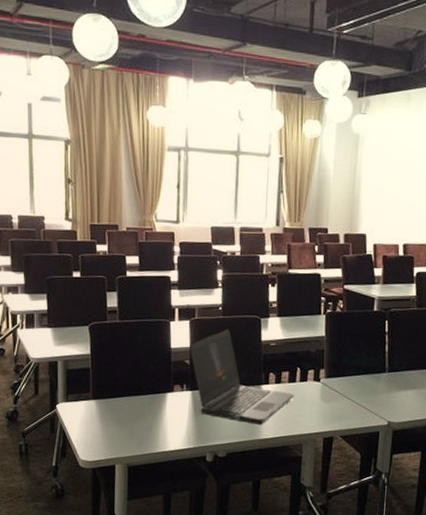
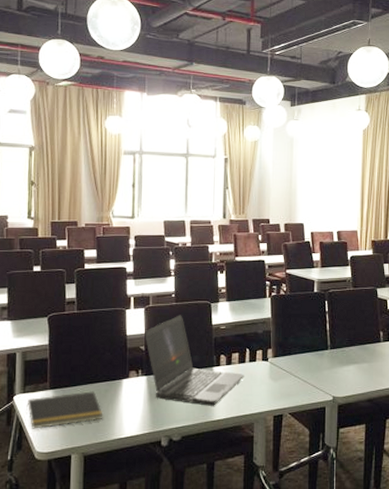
notepad: none [70,403,147,438] -> present [26,391,103,429]

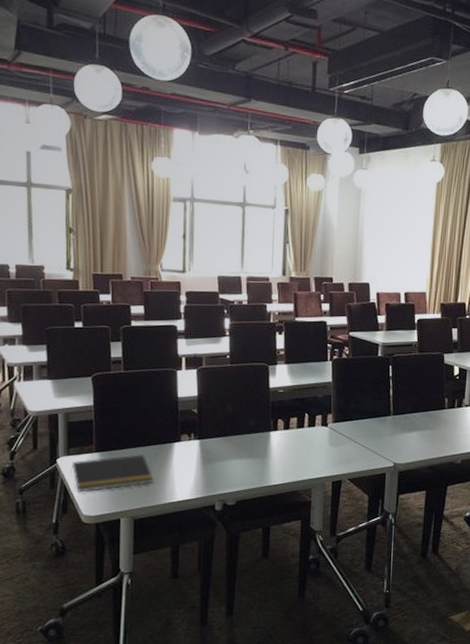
laptop computer: present [144,315,244,406] -> none [197,377,303,471]

